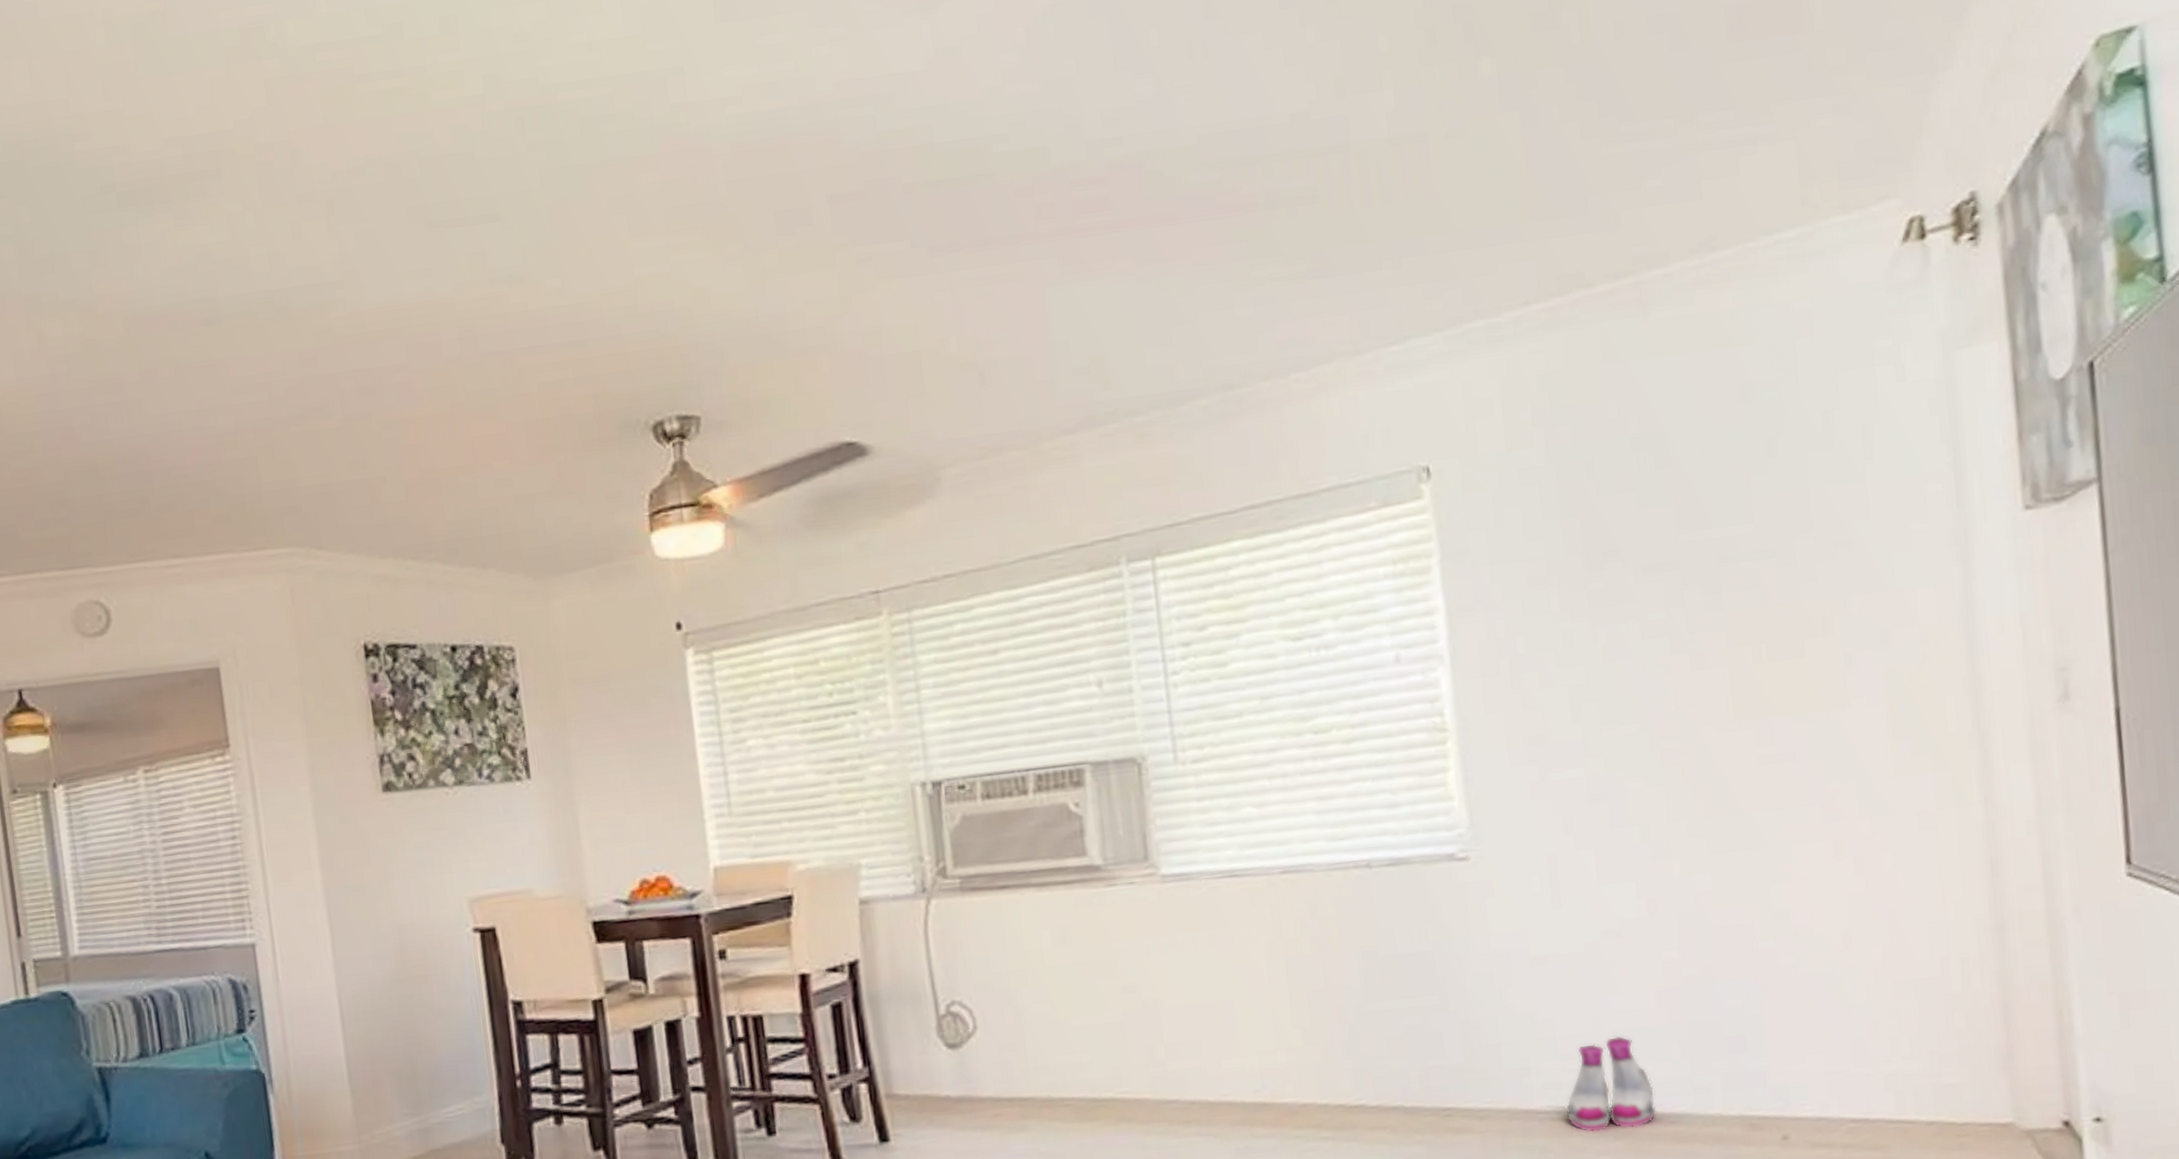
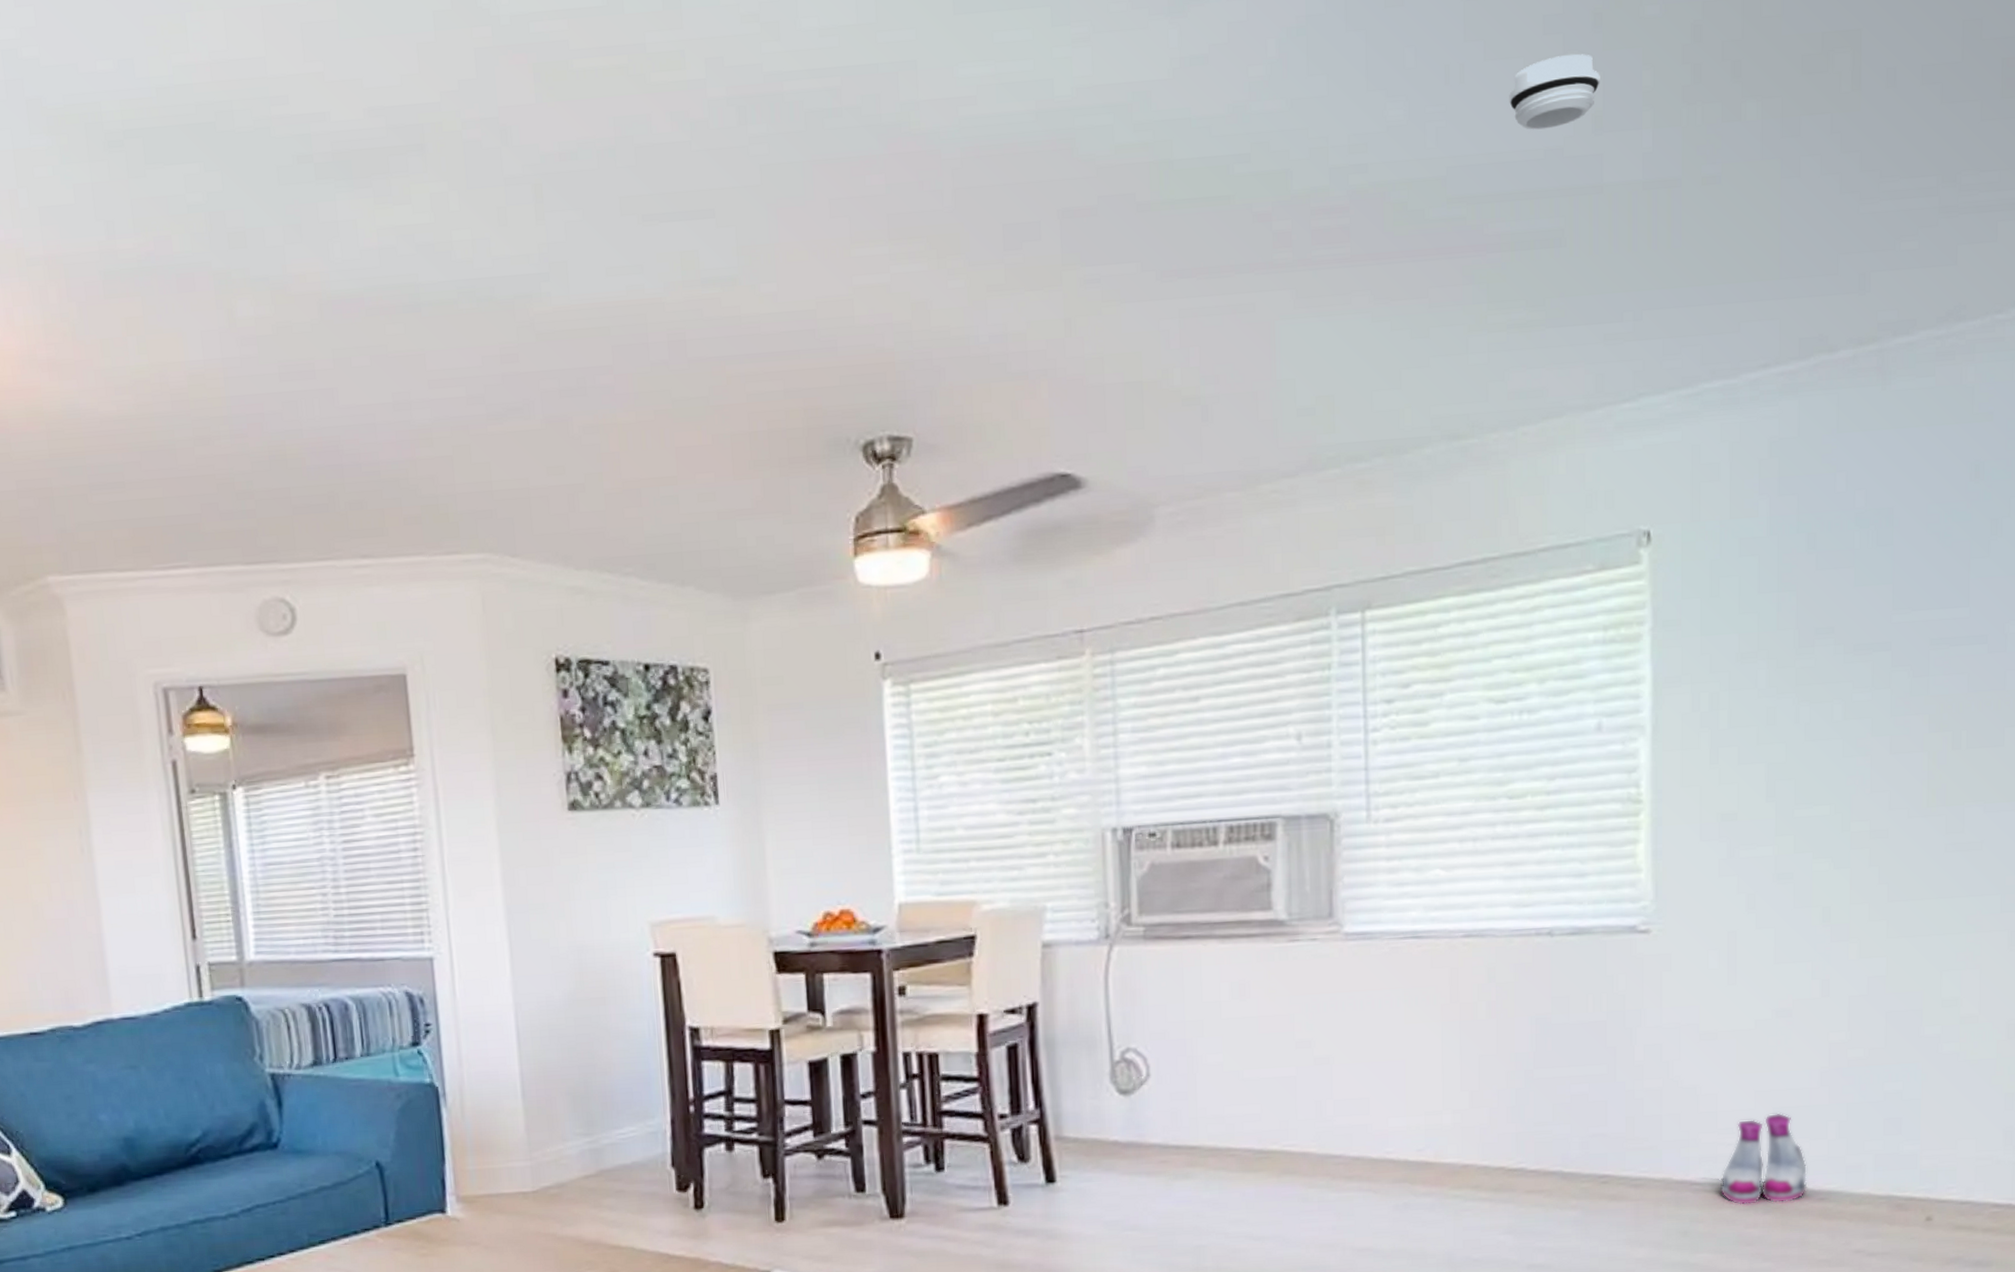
smoke detector: none [1252,24,1339,97] -> present [1509,53,1600,130]

